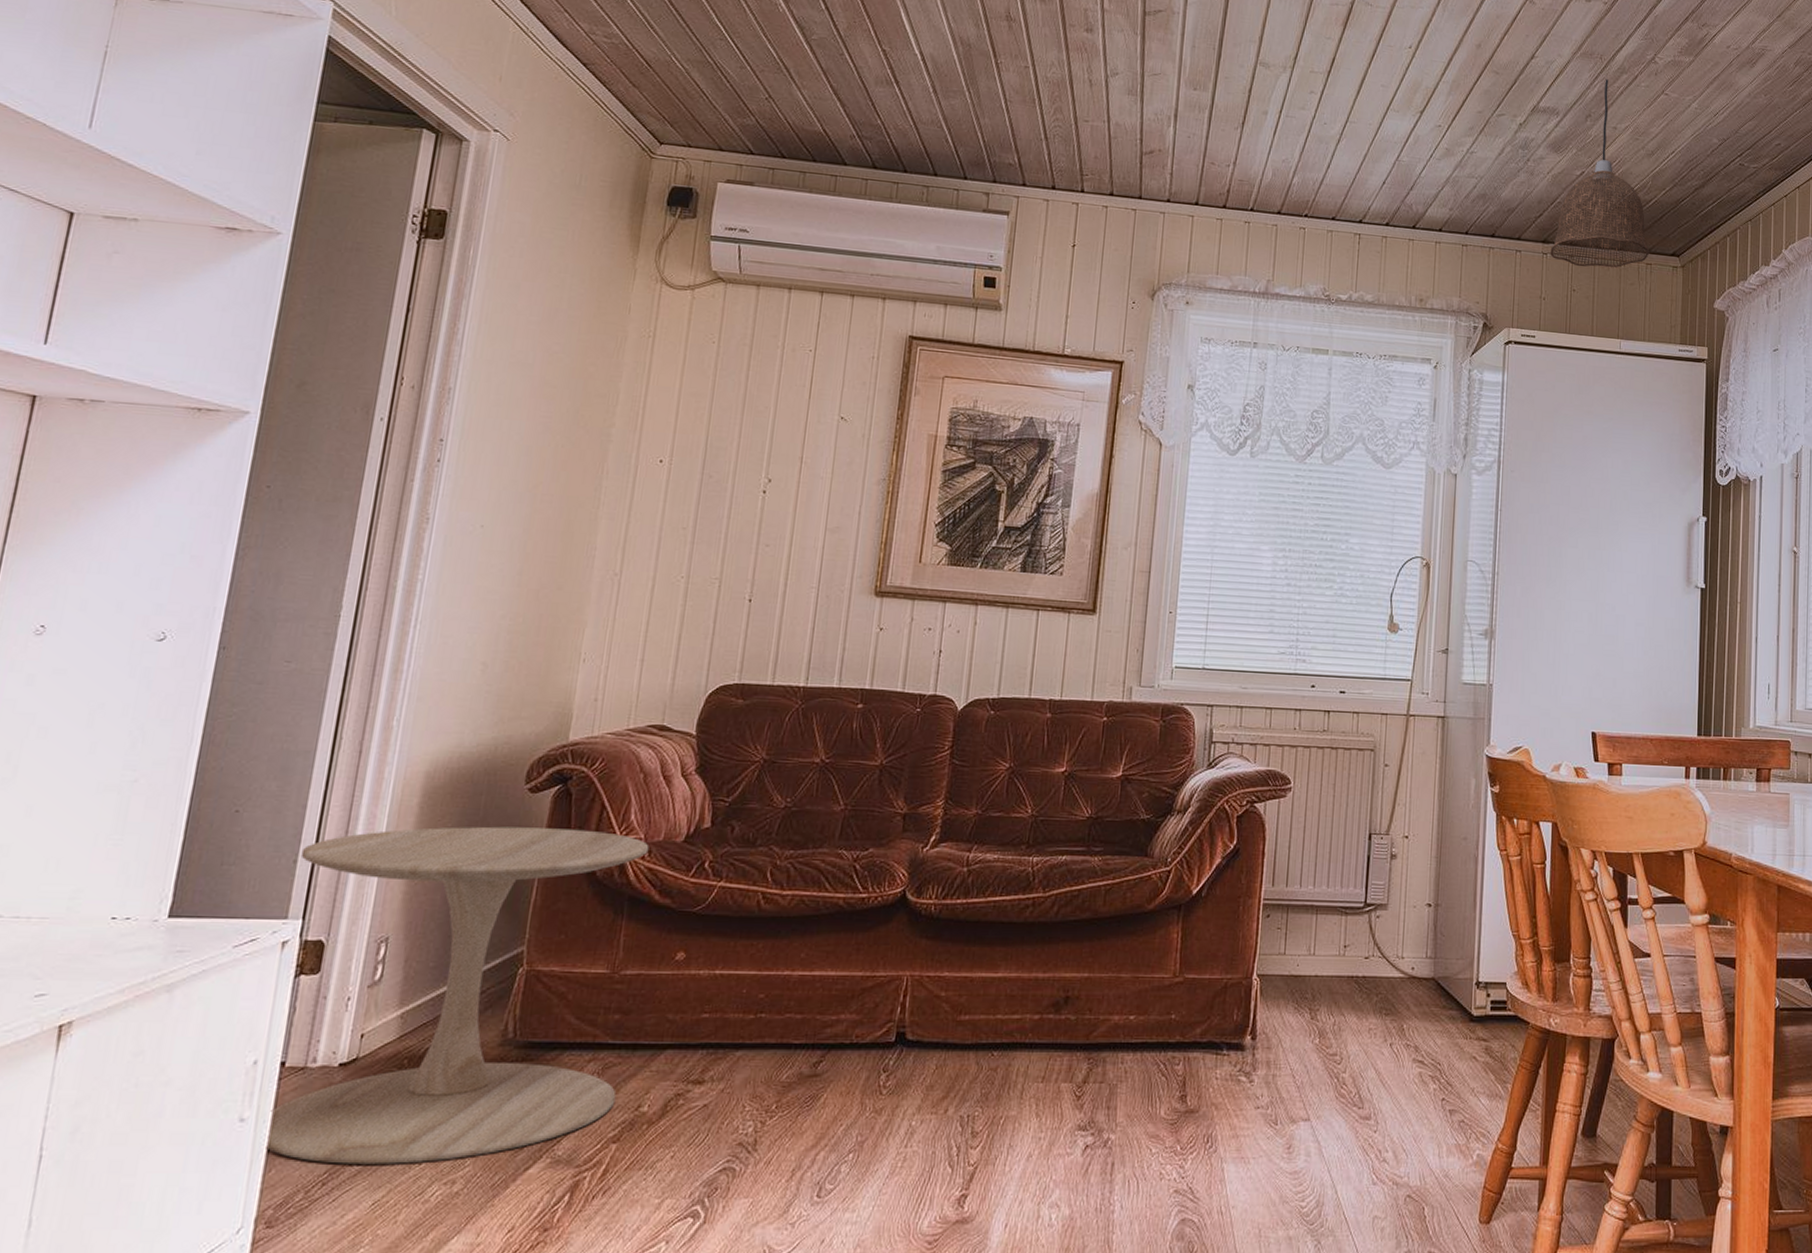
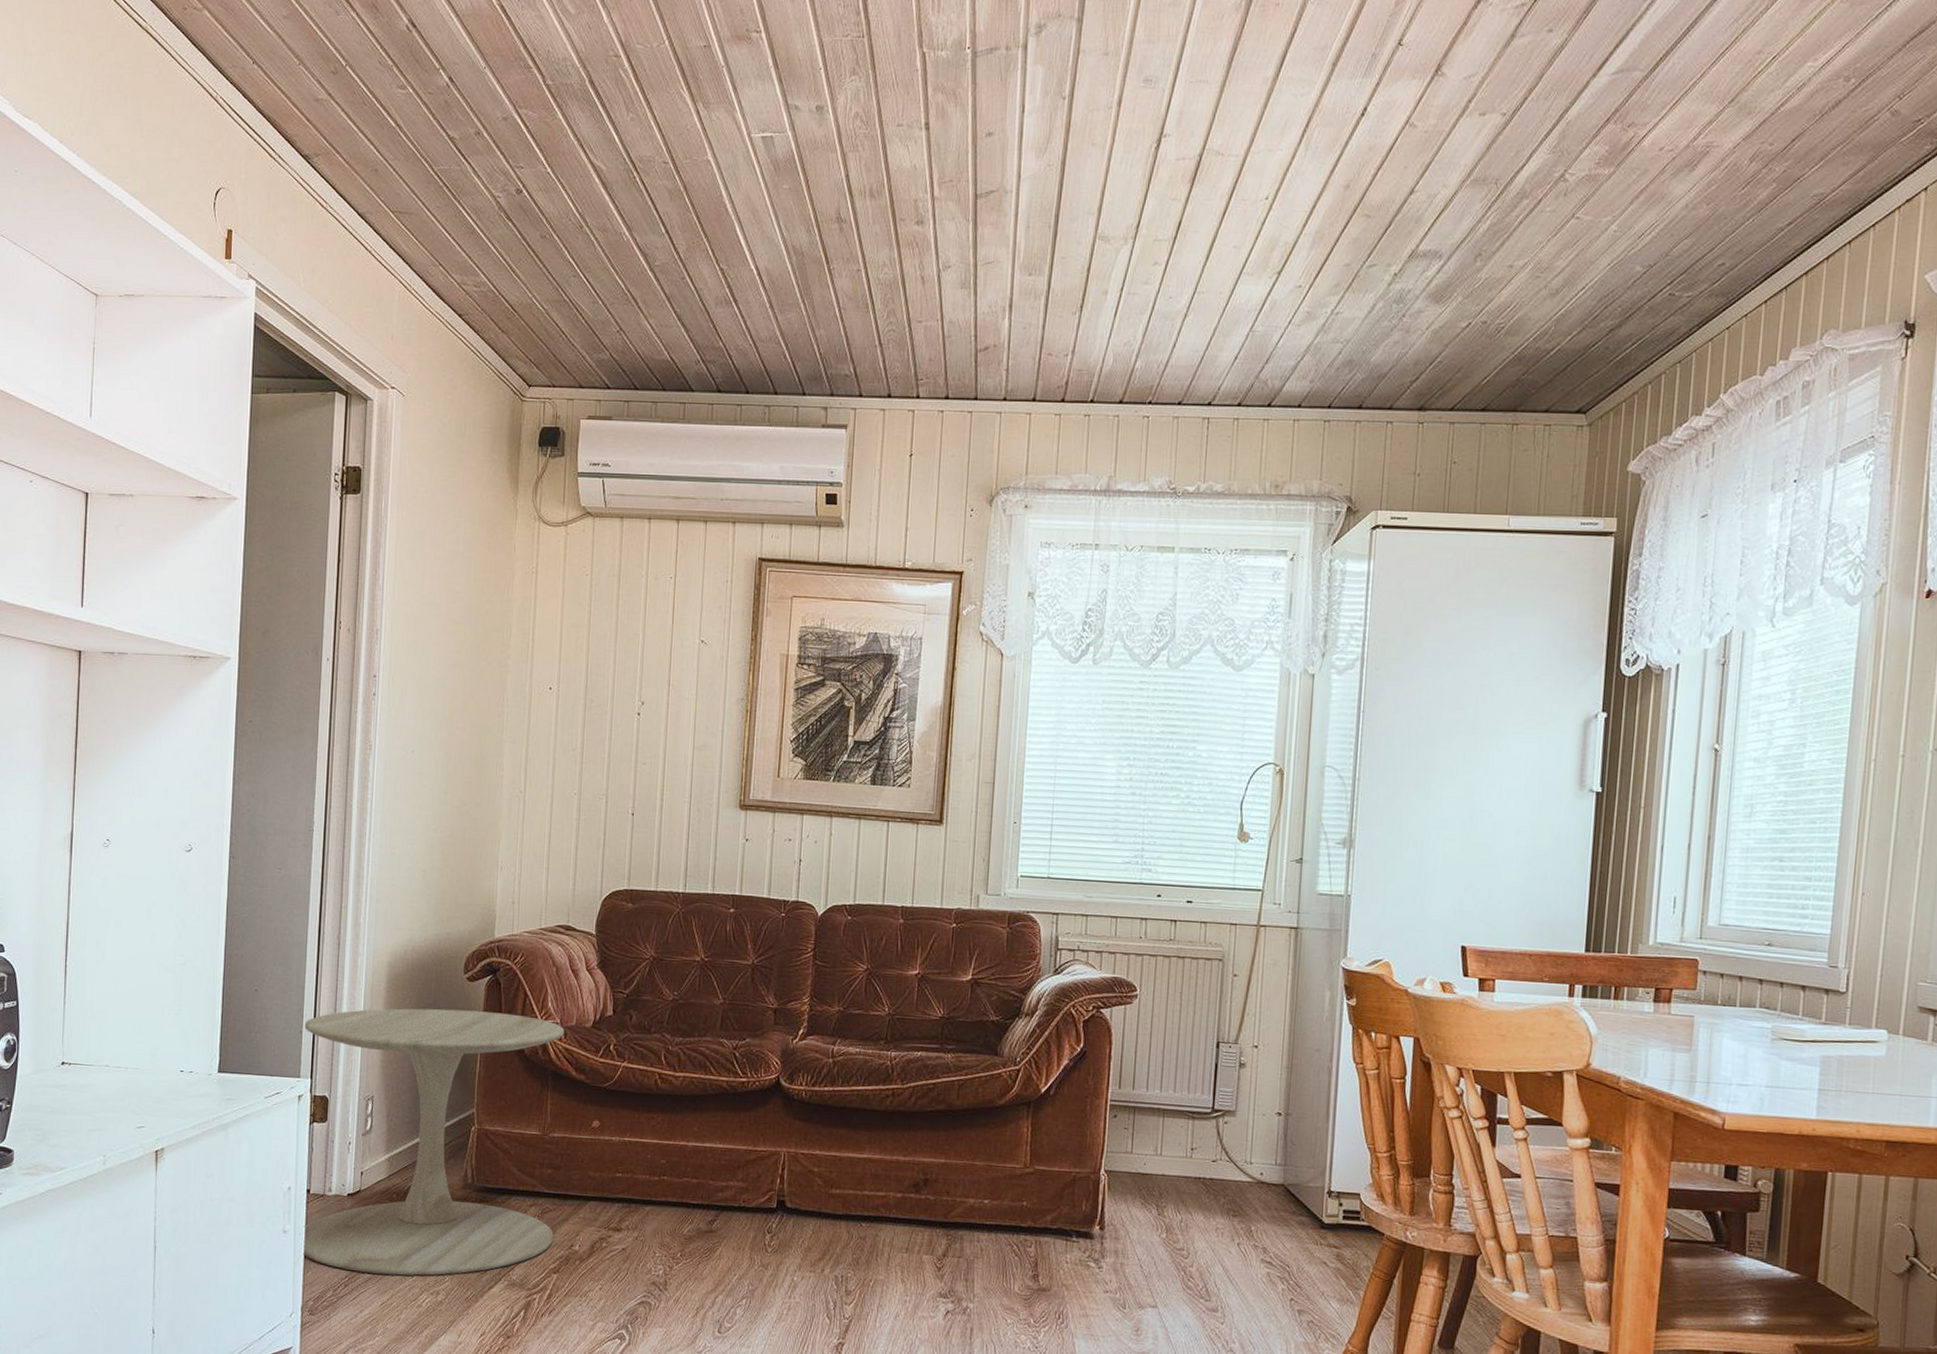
pendant lamp: present [1550,79,1650,268] -> none [1427,208,1549,435]

